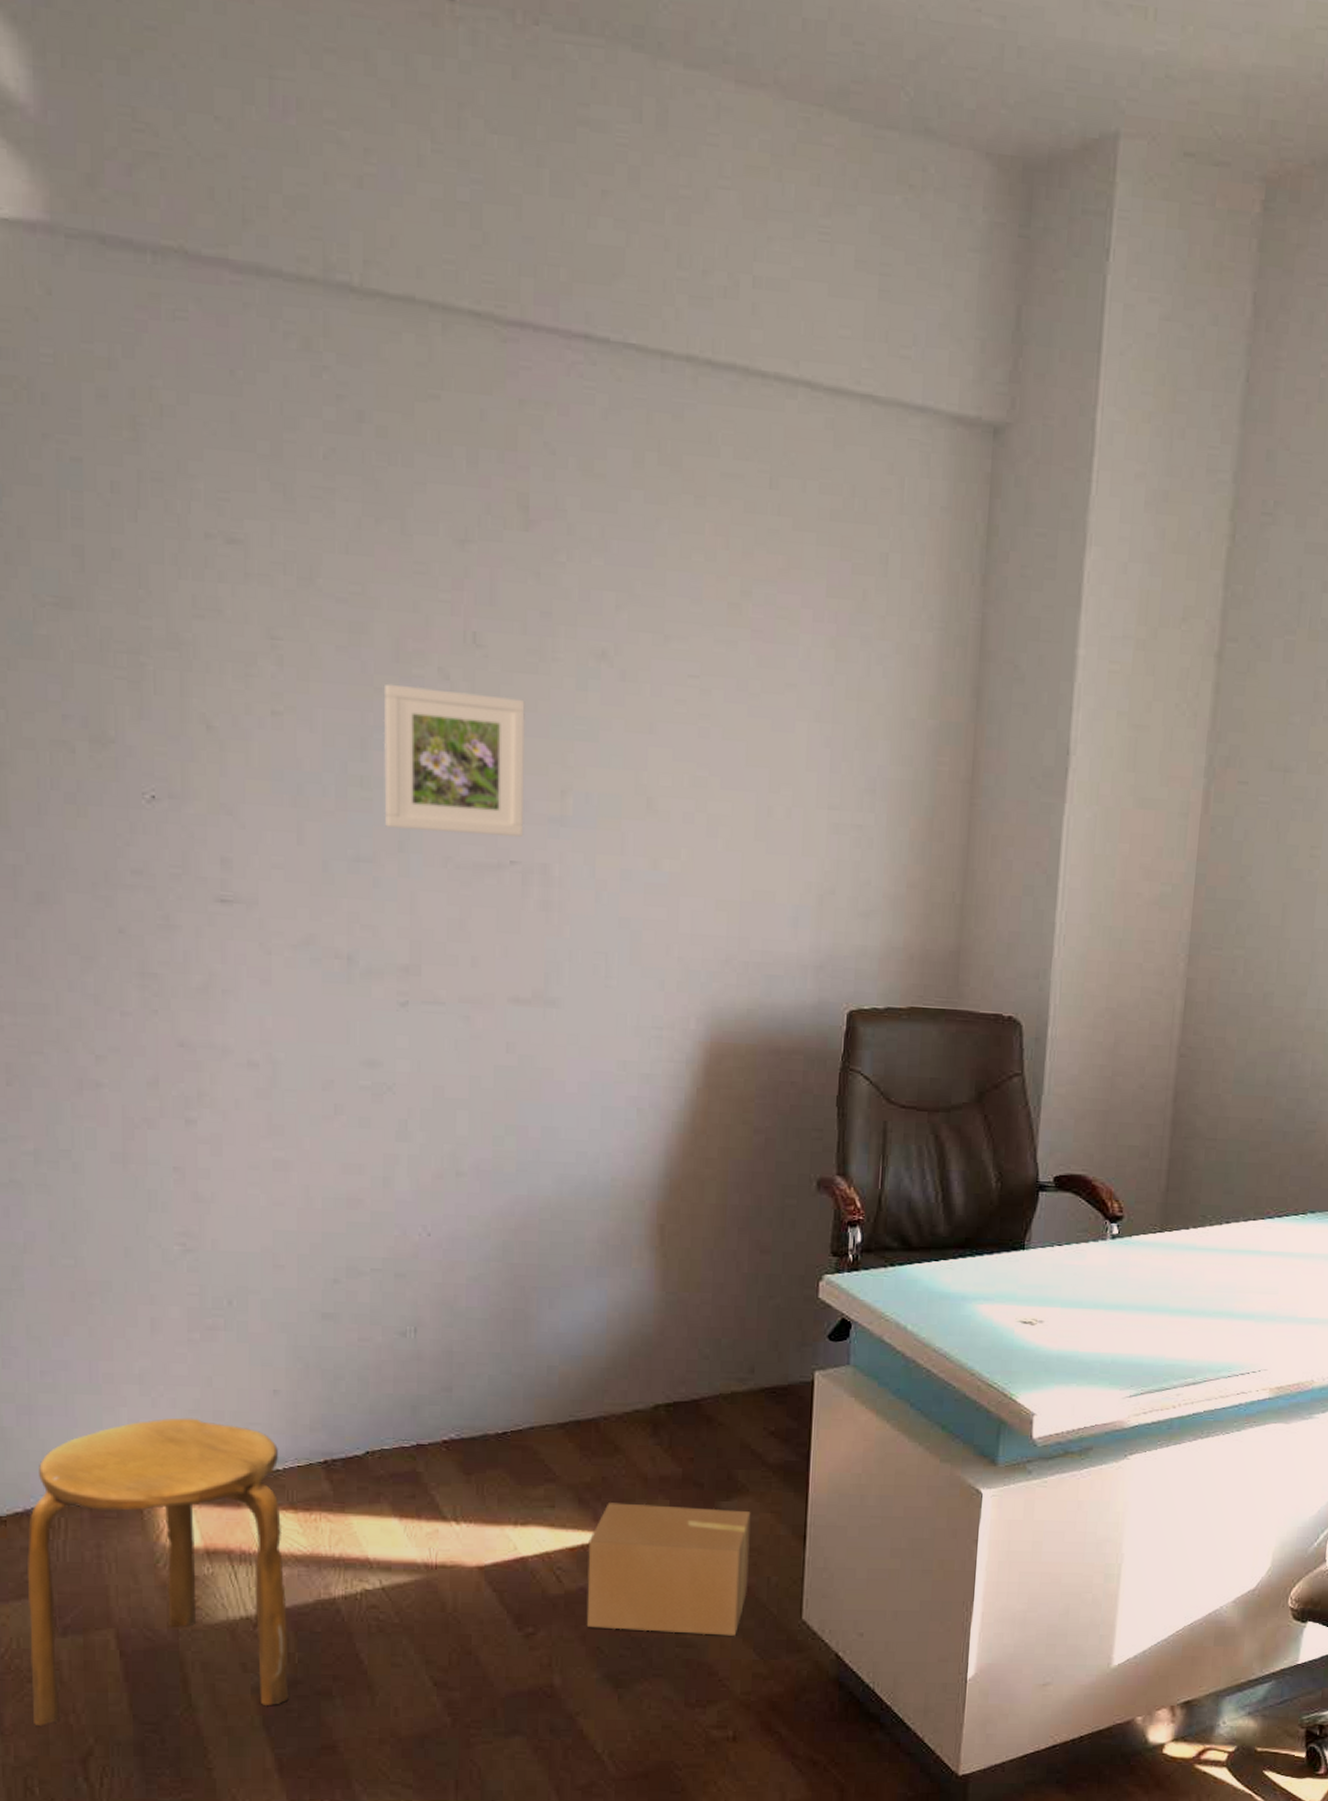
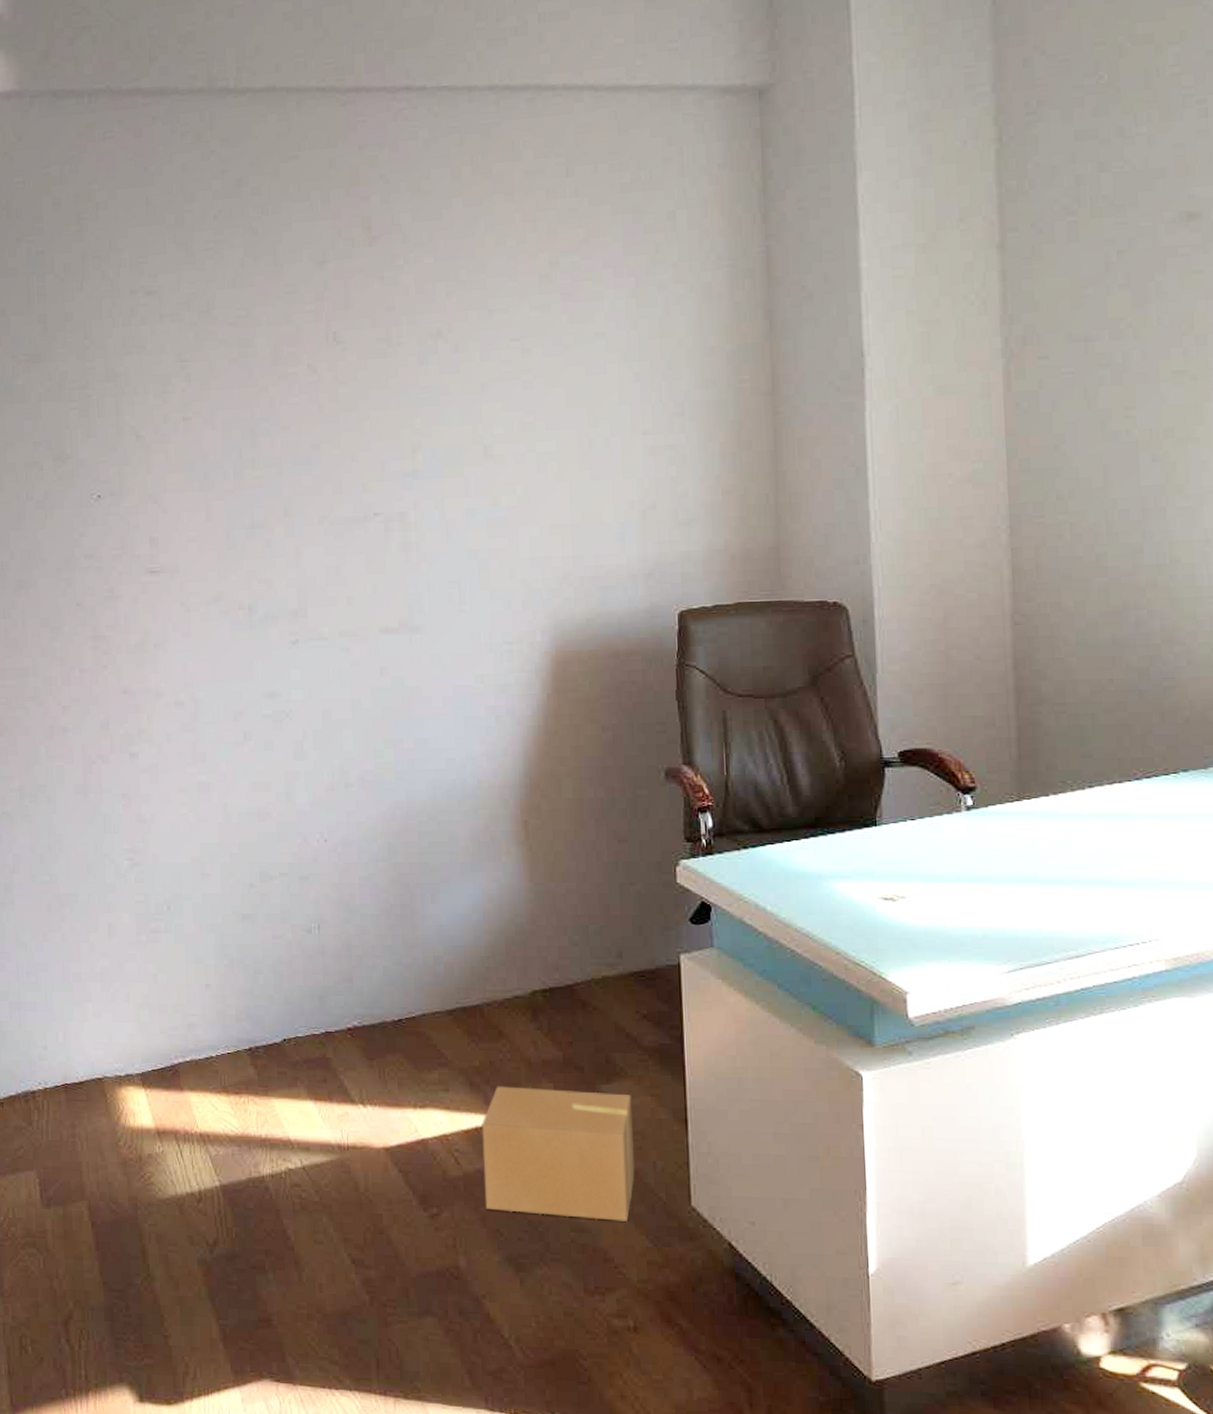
stool: present [27,1418,289,1725] -> none [19,1010,229,1289]
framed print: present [383,683,526,837] -> none [267,379,384,498]

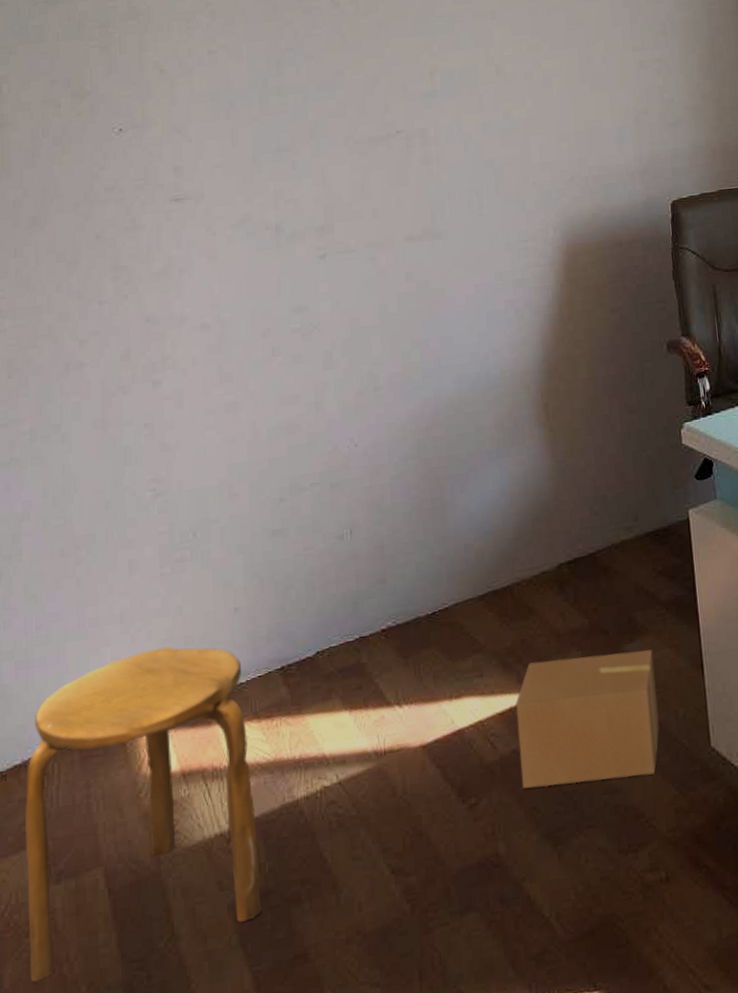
stool: none [19,1010,229,1289] -> present [25,646,262,982]

